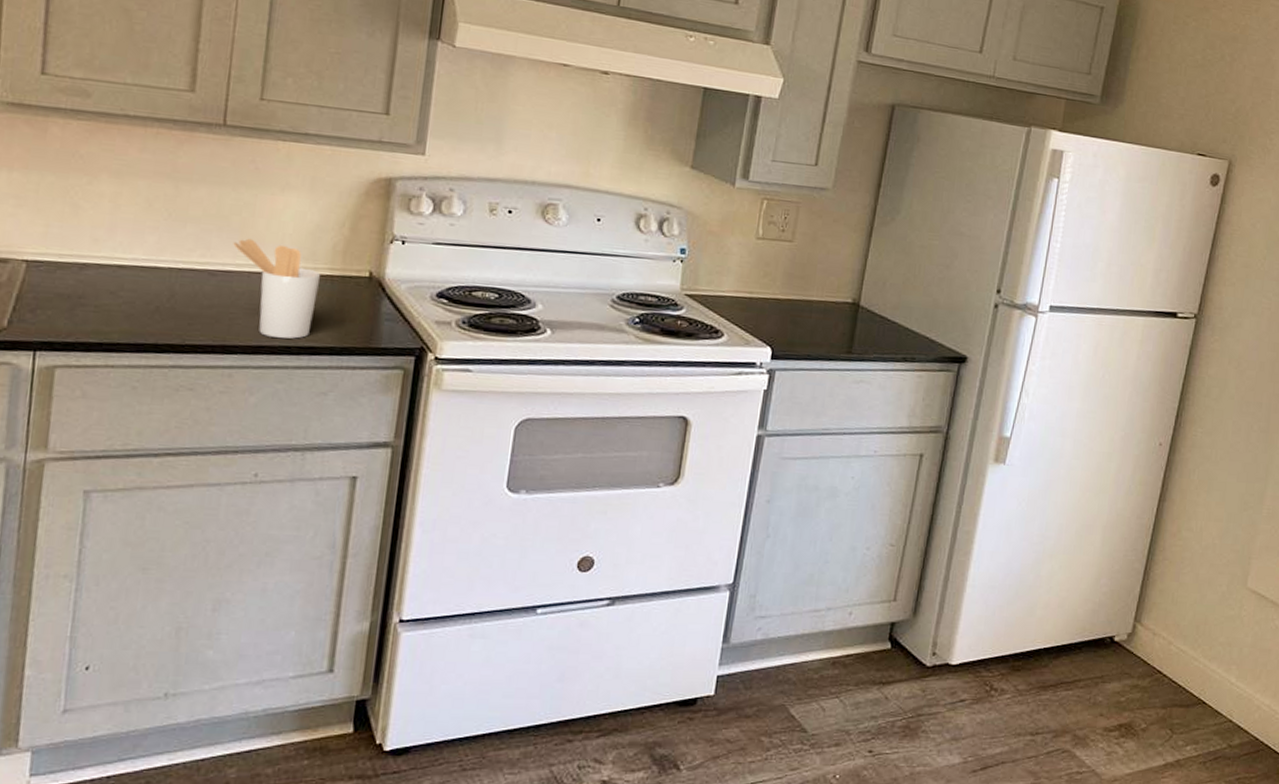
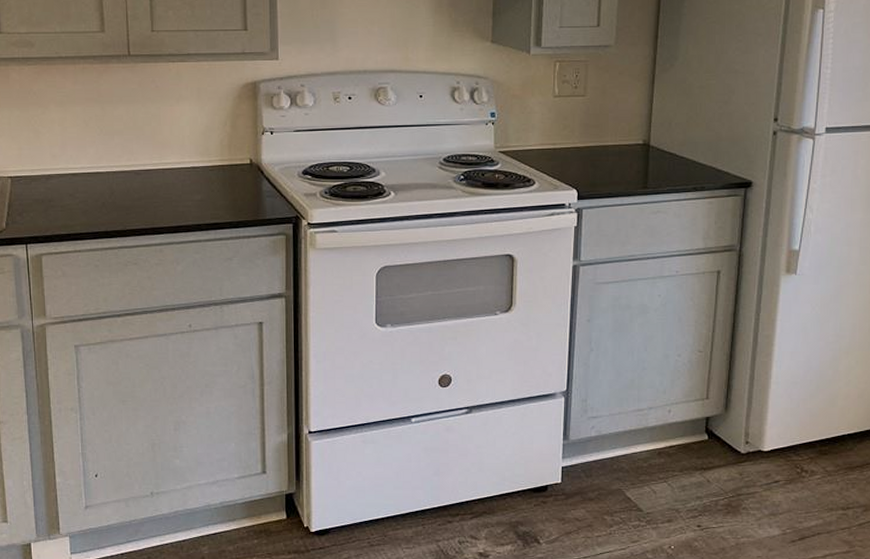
utensil holder: present [233,238,321,339] -> none [149,142,215,218]

